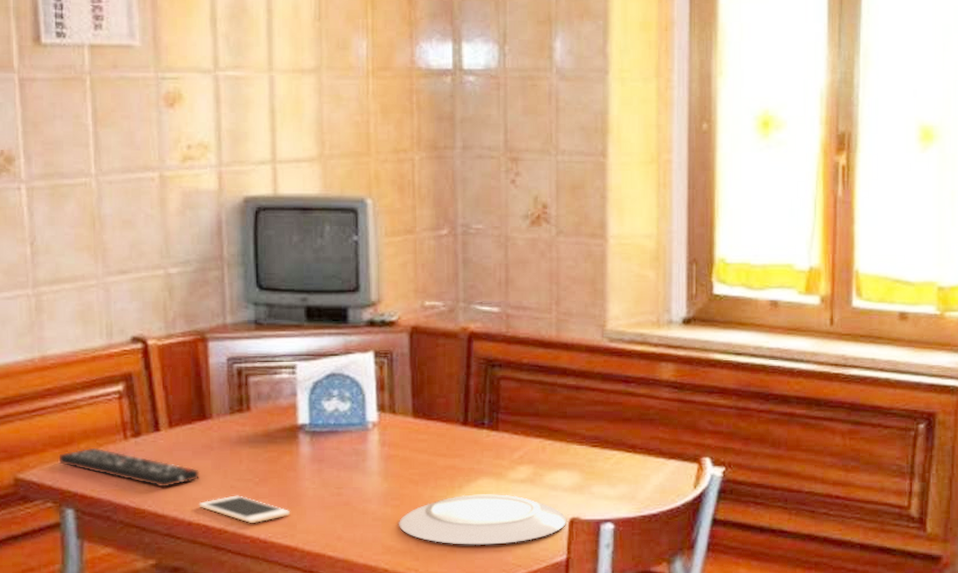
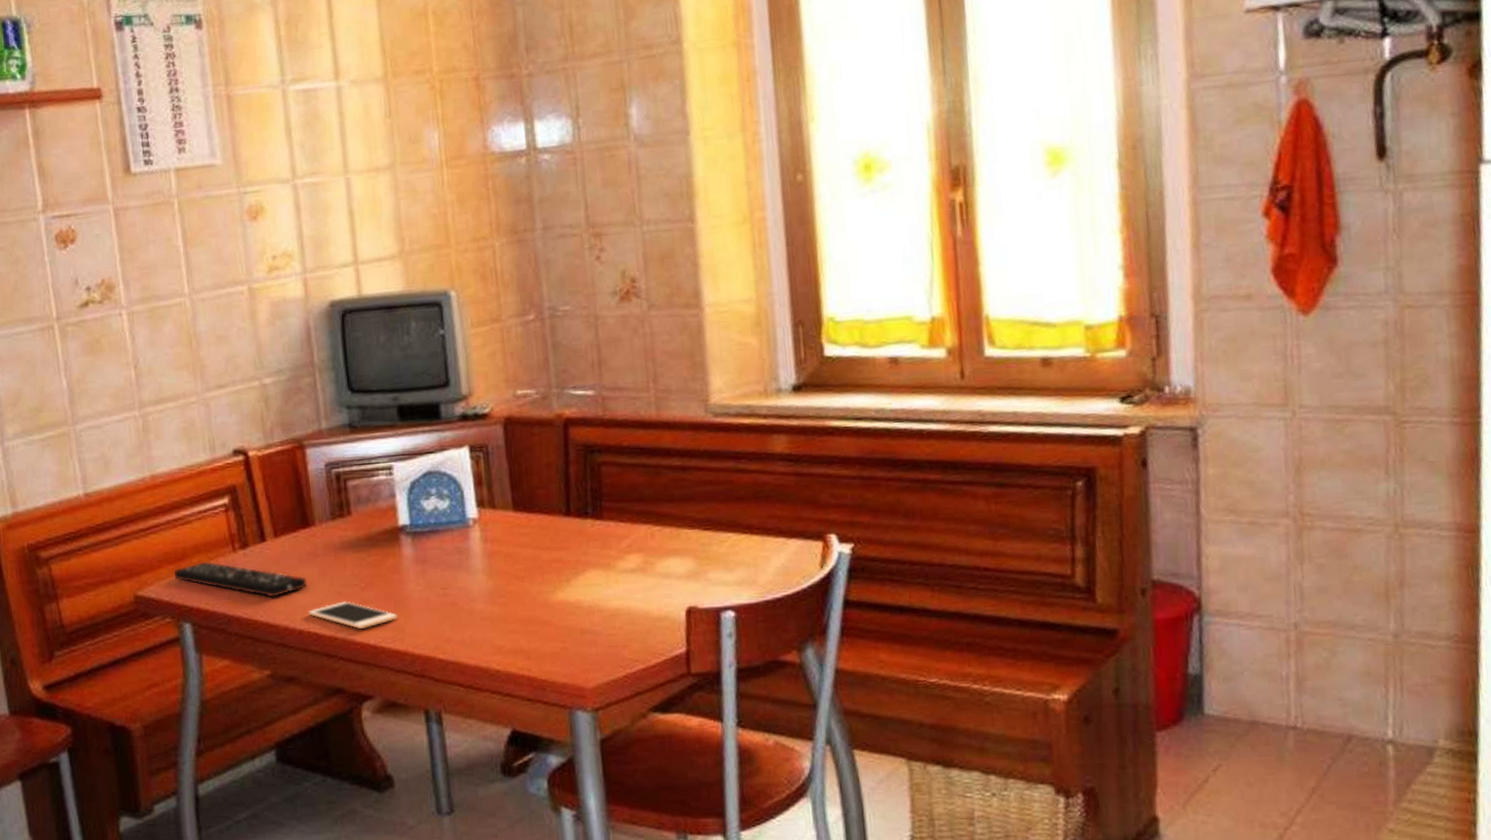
plate: present [399,494,566,545] -> none [507,586,683,641]

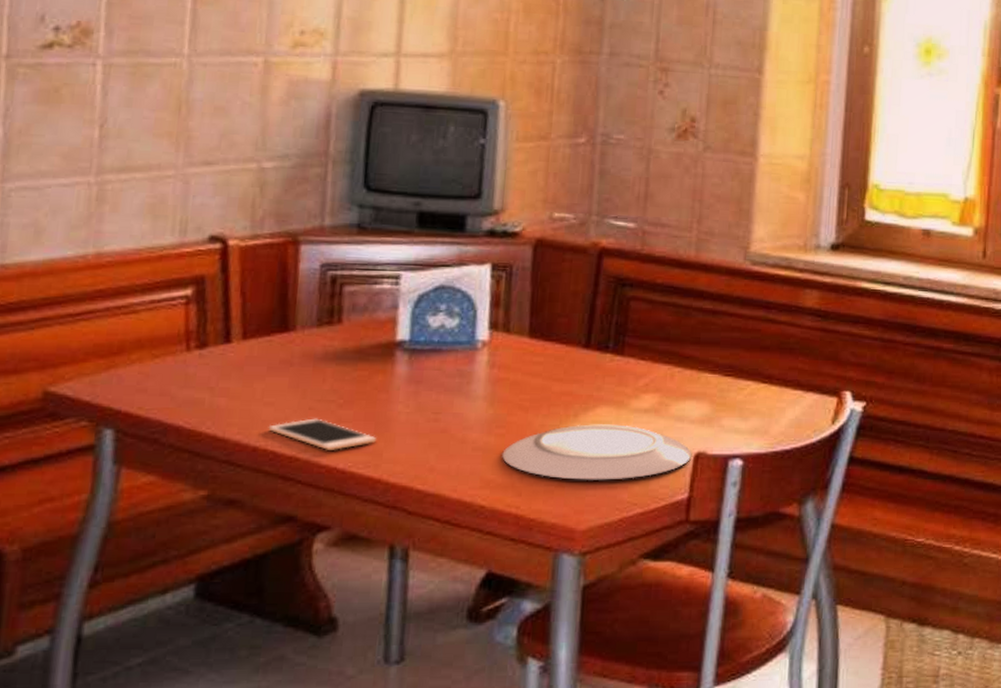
remote control: present [174,561,307,598] -> none [103,358,273,407]
plate: none [507,586,683,641] -> present [502,424,691,480]

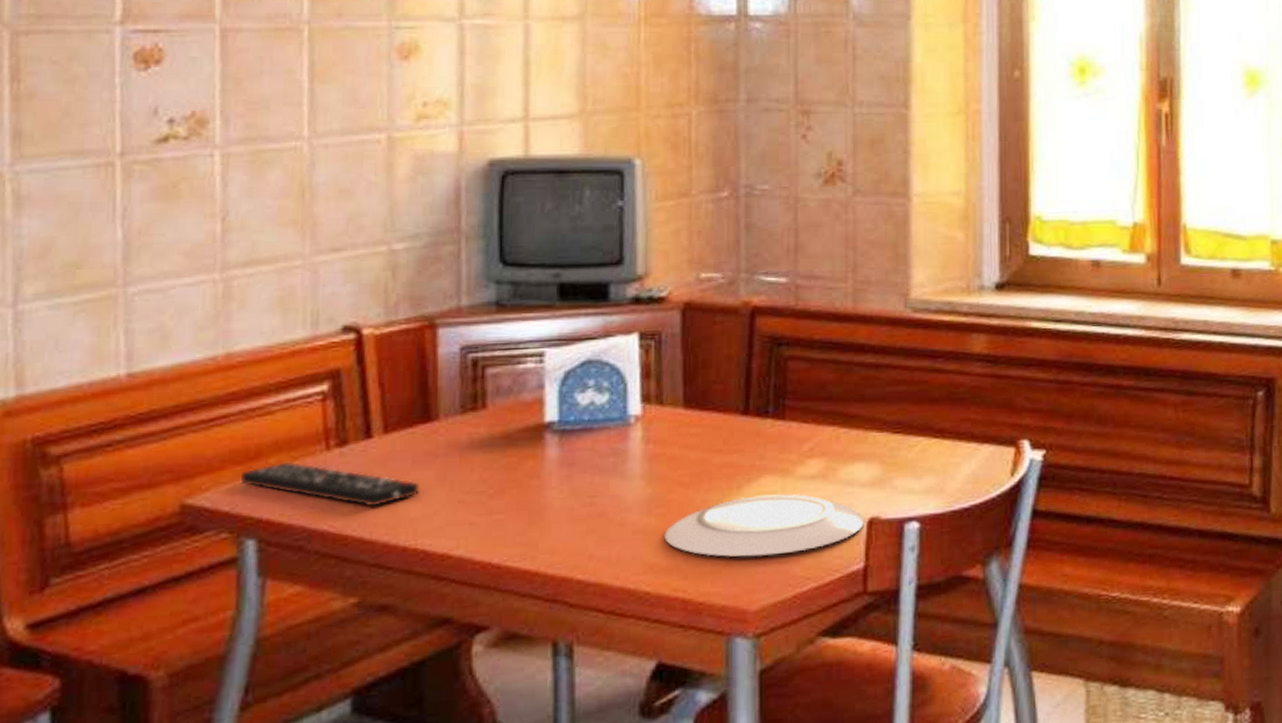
remote control: none [103,358,273,407] -> present [241,461,419,507]
cell phone: present [268,418,376,450] -> none [416,511,531,545]

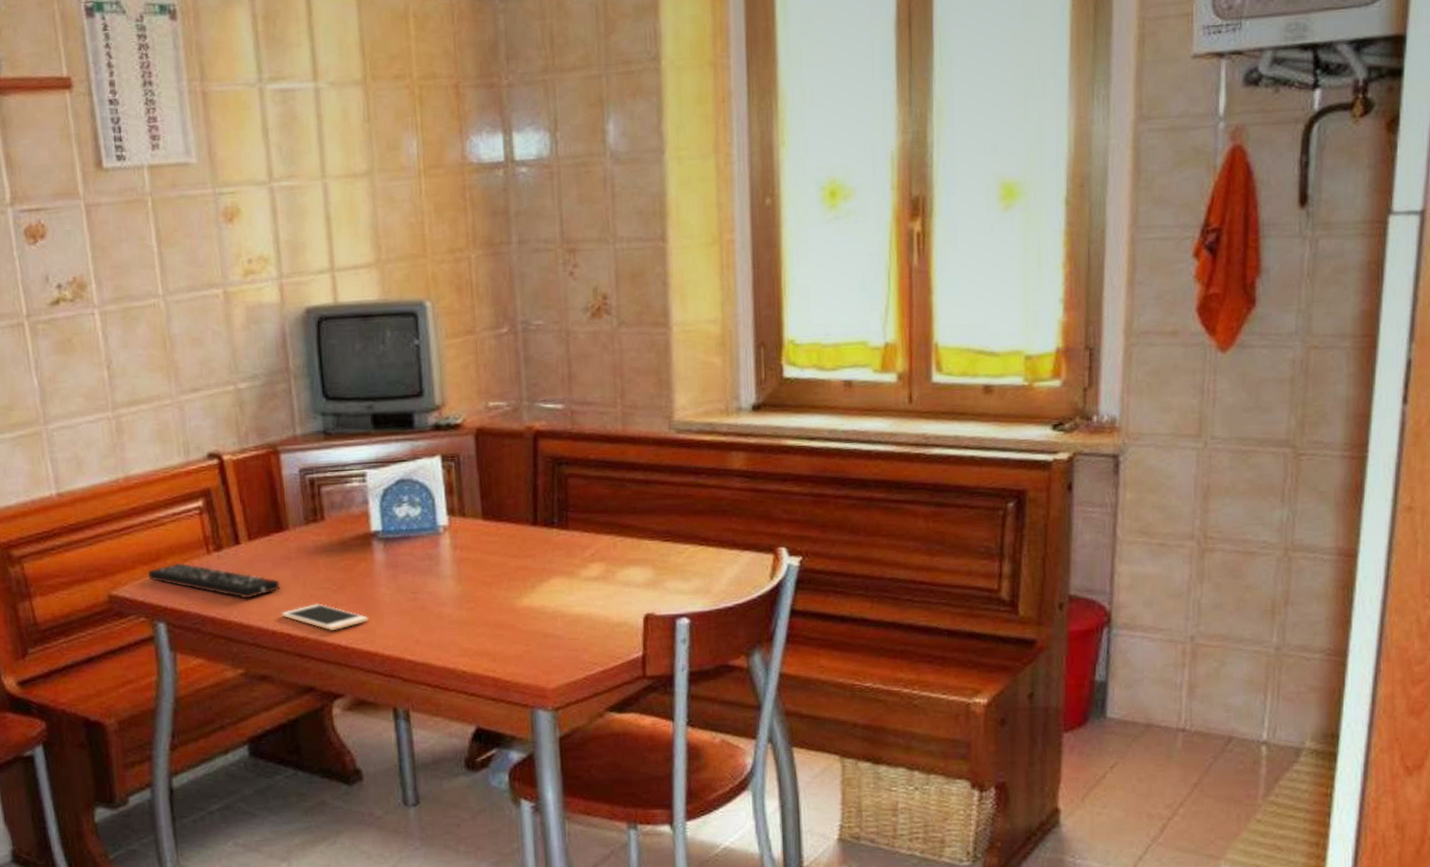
cell phone: none [416,511,531,545] -> present [281,603,368,630]
plate: present [664,494,864,557] -> none [474,593,641,645]

